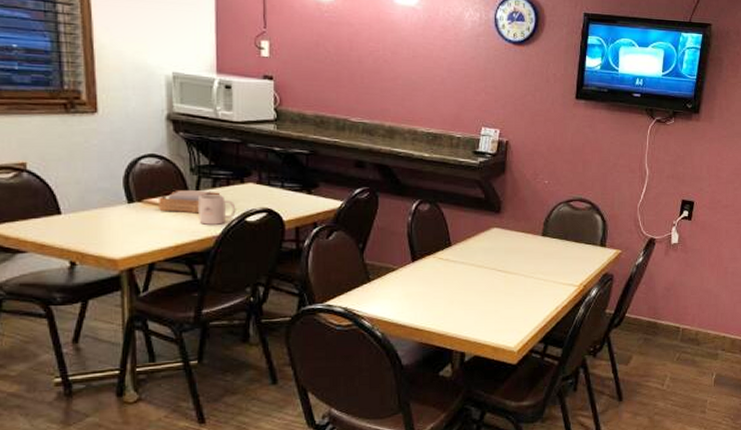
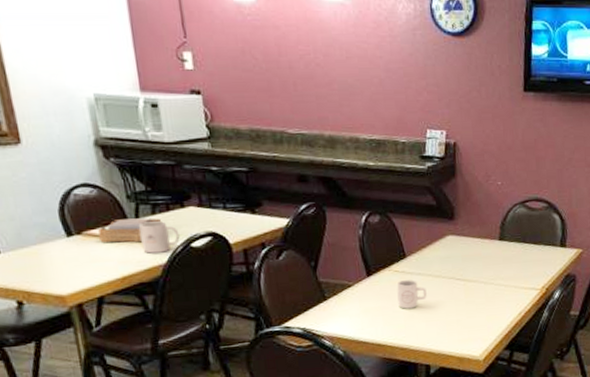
mug: none [440,268,468,296] -> present [397,280,427,309]

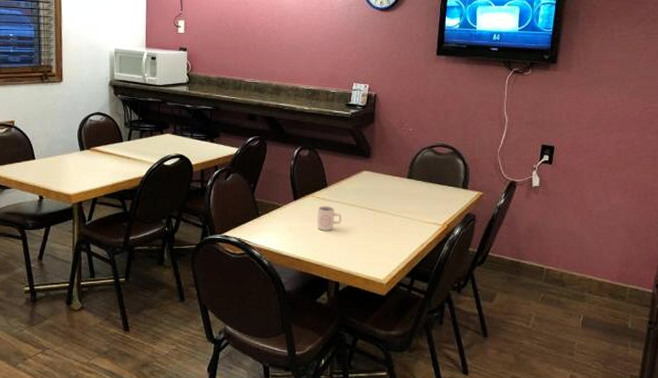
napkin holder: present [98,218,161,243] -> none [101,140,145,159]
mug: present [139,221,180,254] -> none [129,144,157,168]

